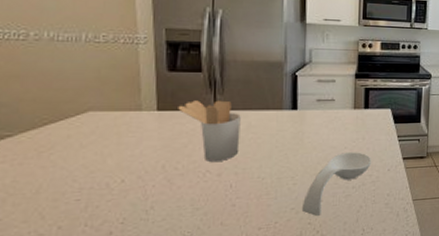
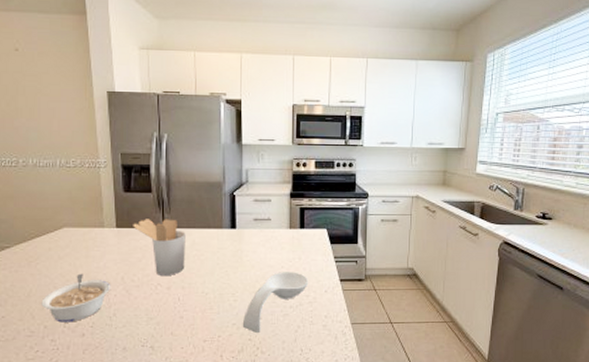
legume: none [54,163,149,221] -> present [41,273,111,323]

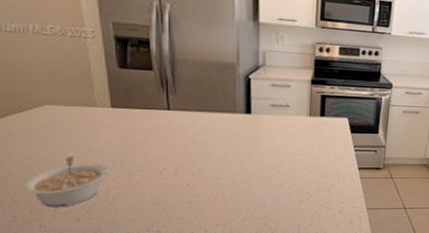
utensil holder: present [133,219,186,277] -> none [131,99,194,161]
spoon rest: present [242,272,309,333] -> none [256,159,327,217]

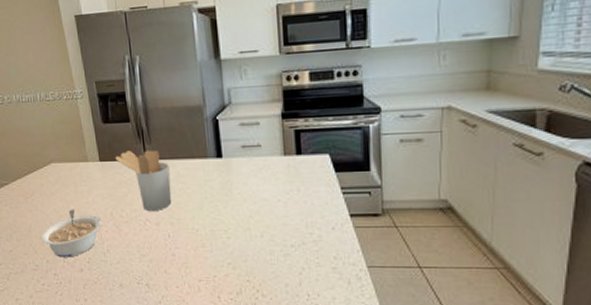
utensil holder: none [131,99,194,161] -> present [115,149,172,212]

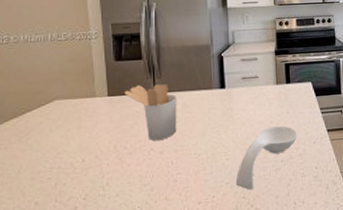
legume: present [41,209,102,258] -> none [32,145,104,198]
spoon rest: none [238,205,312,274] -> present [235,126,298,190]

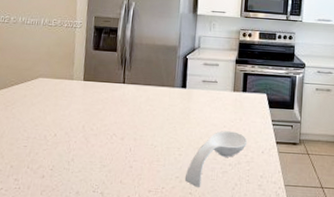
utensil holder: present [124,83,177,141] -> none [98,74,142,128]

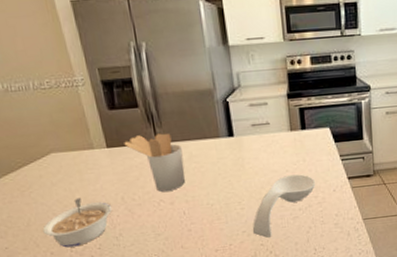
legume: none [11,119,73,164] -> present [42,197,113,248]
utensil holder: none [98,74,142,128] -> present [124,133,186,193]

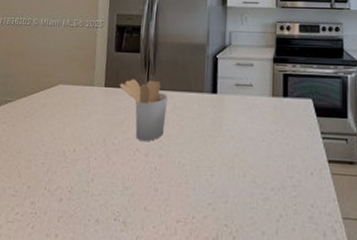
legume: present [42,197,113,248] -> none [28,132,93,185]
spoon rest: present [252,174,316,238] -> none [218,145,293,218]

